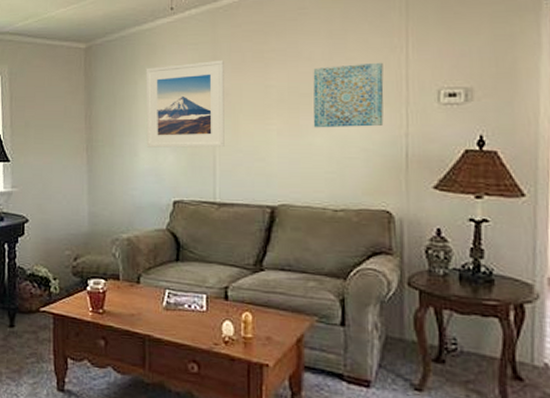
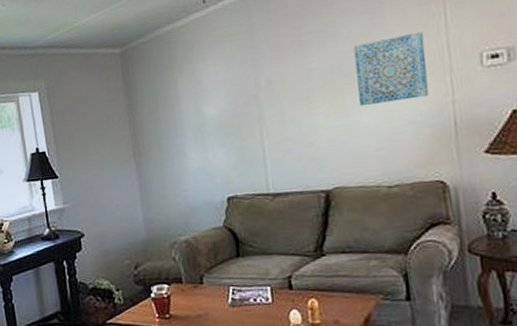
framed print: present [145,61,225,148] -> none [184,49,273,147]

